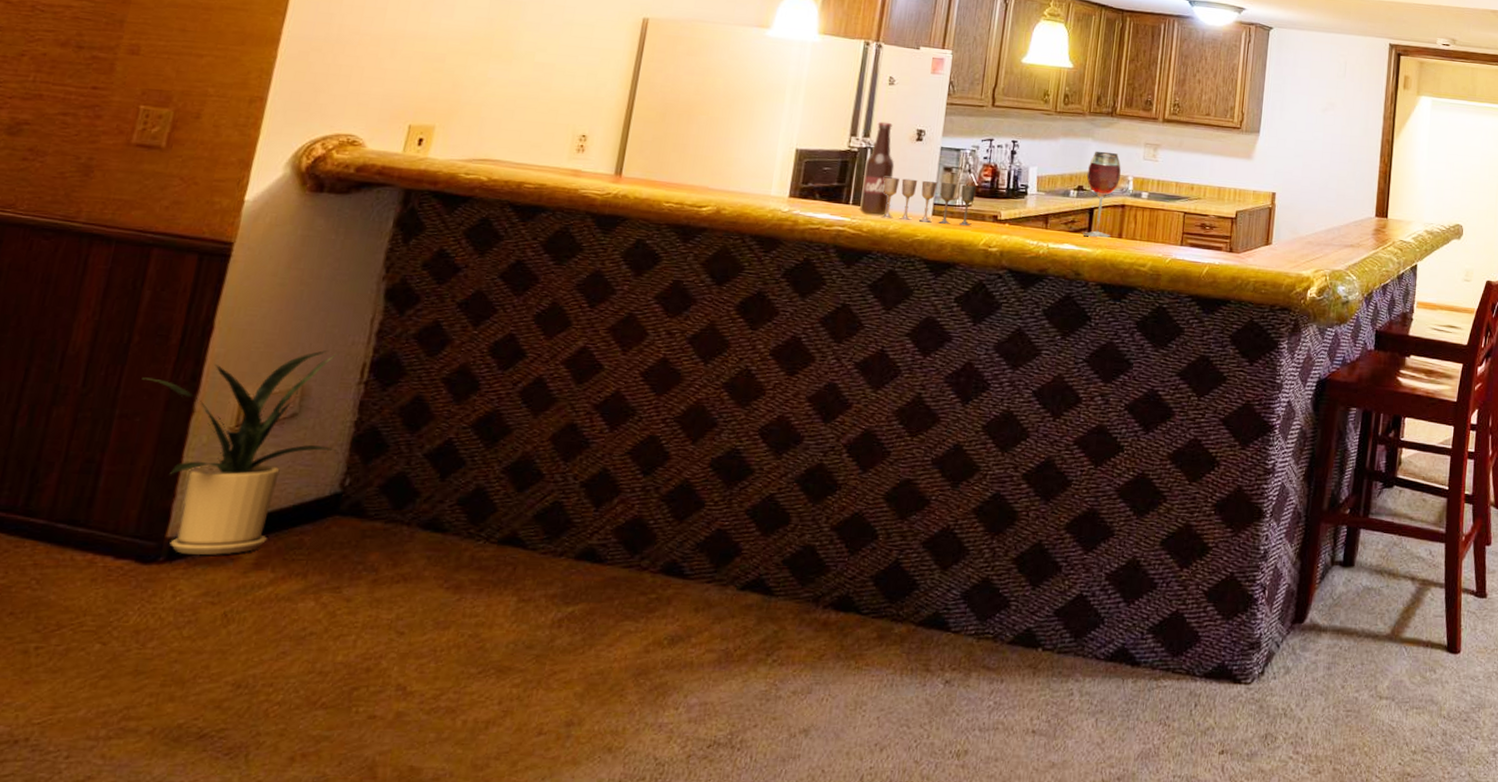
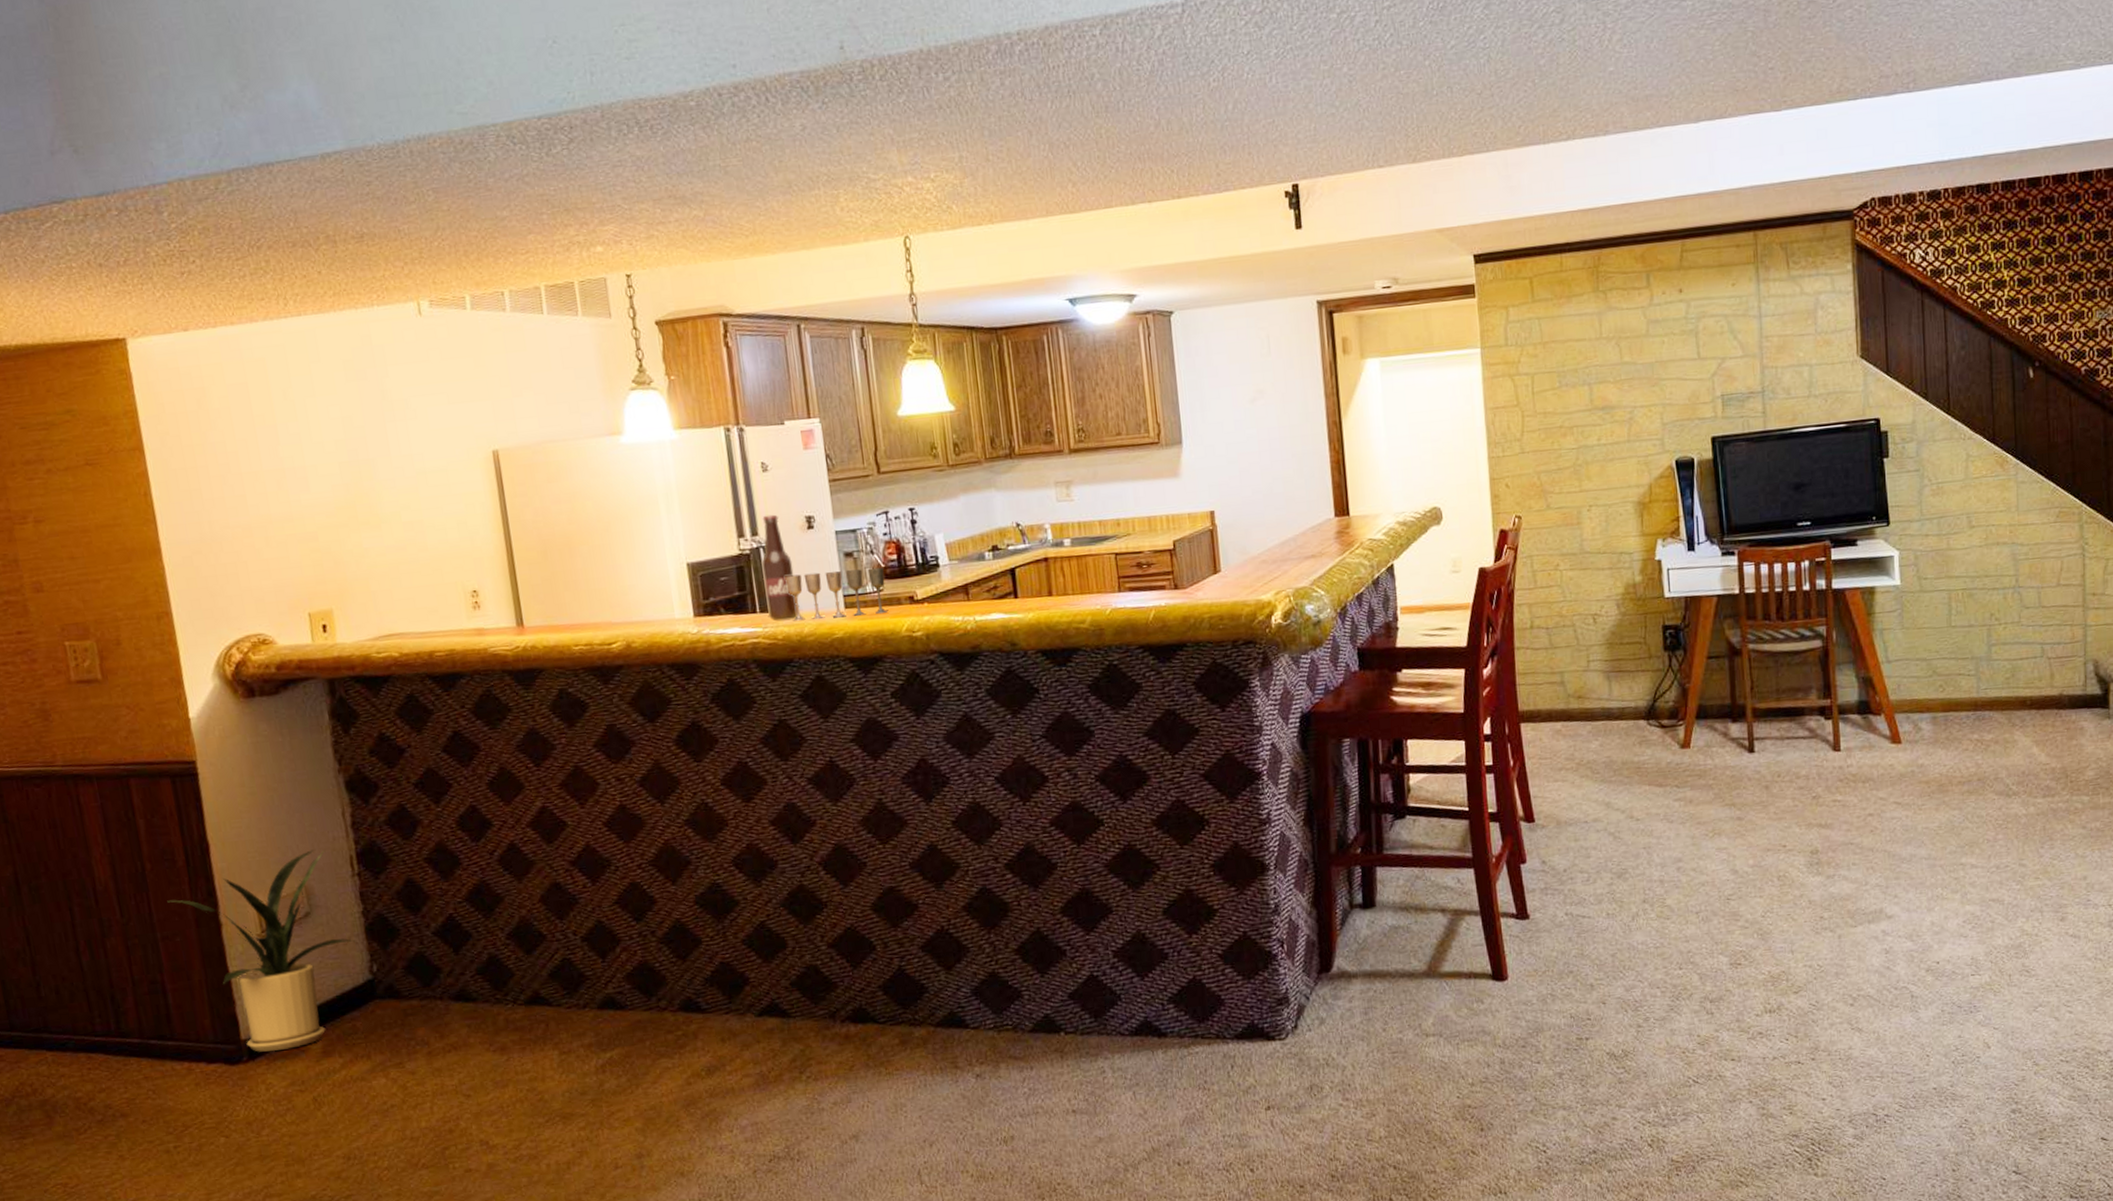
wineglass: present [1082,151,1121,239] -> none [997,500,1040,602]

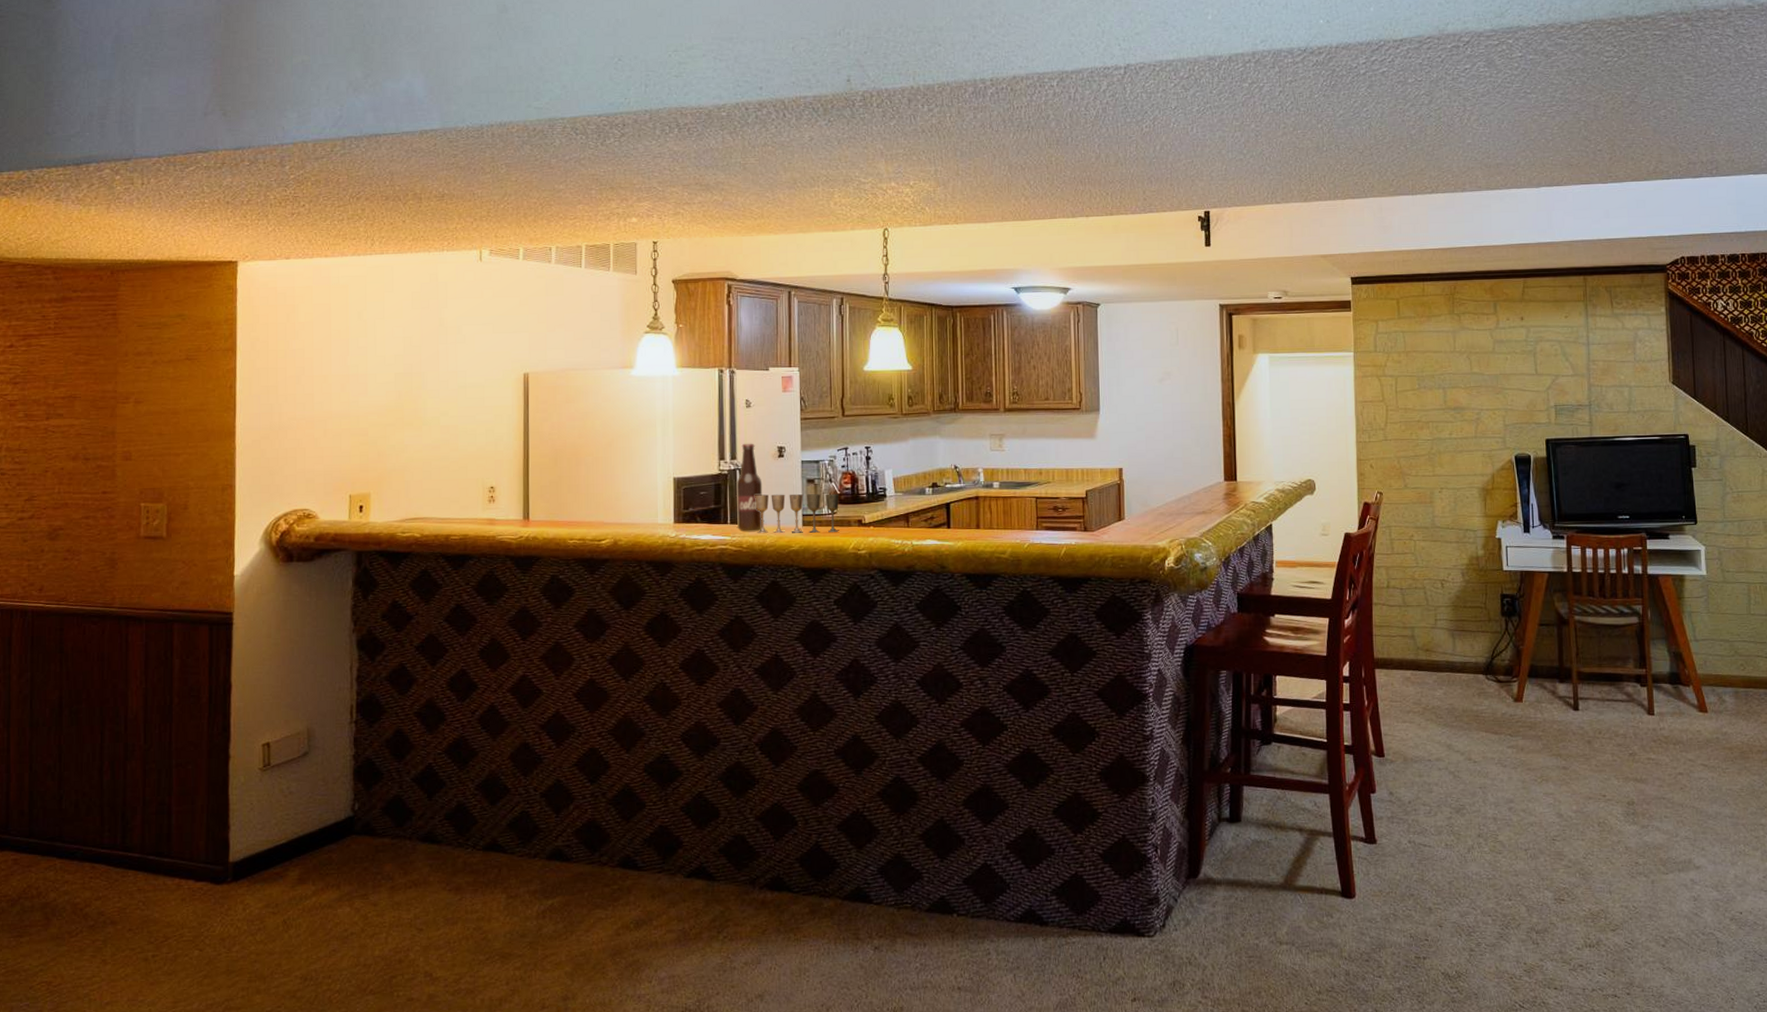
house plant: present [167,849,356,1053] -> none [186,697,344,875]

